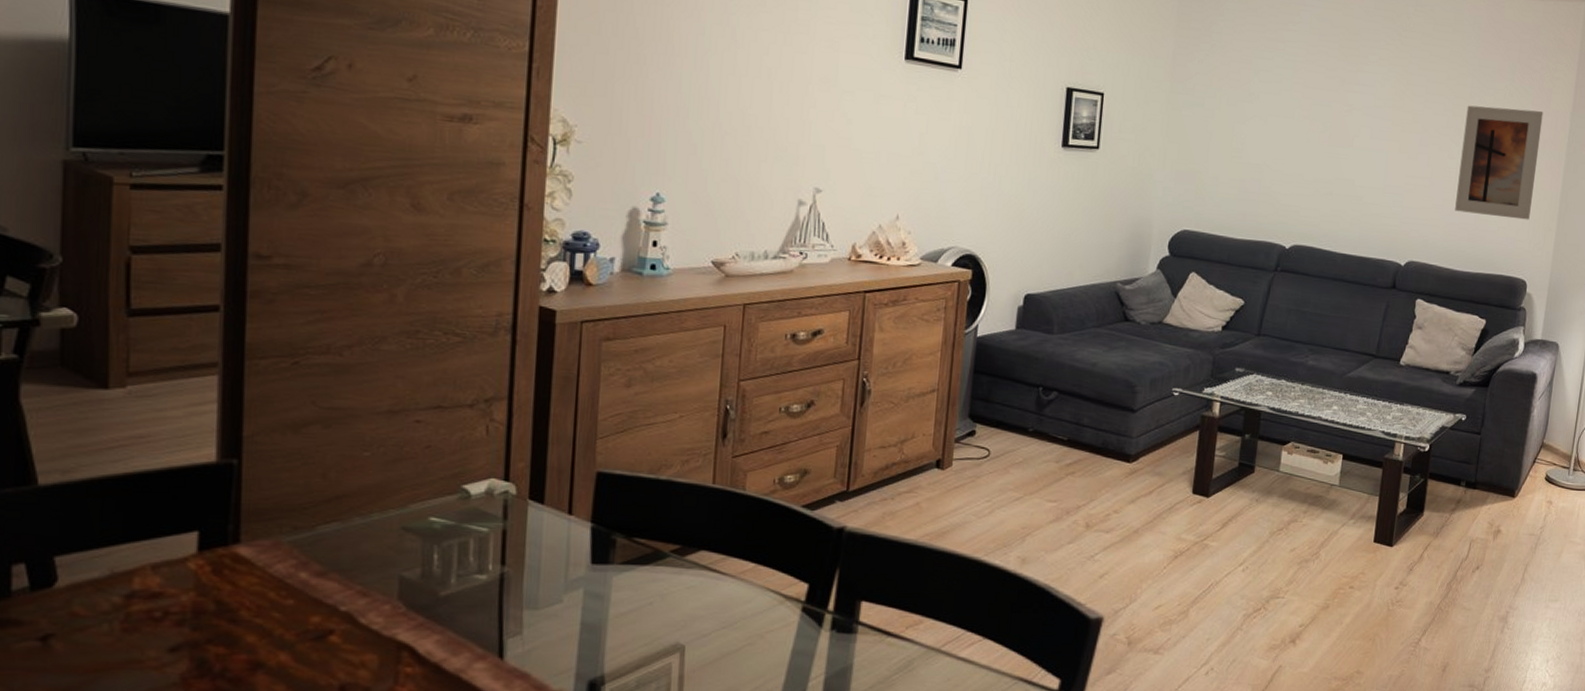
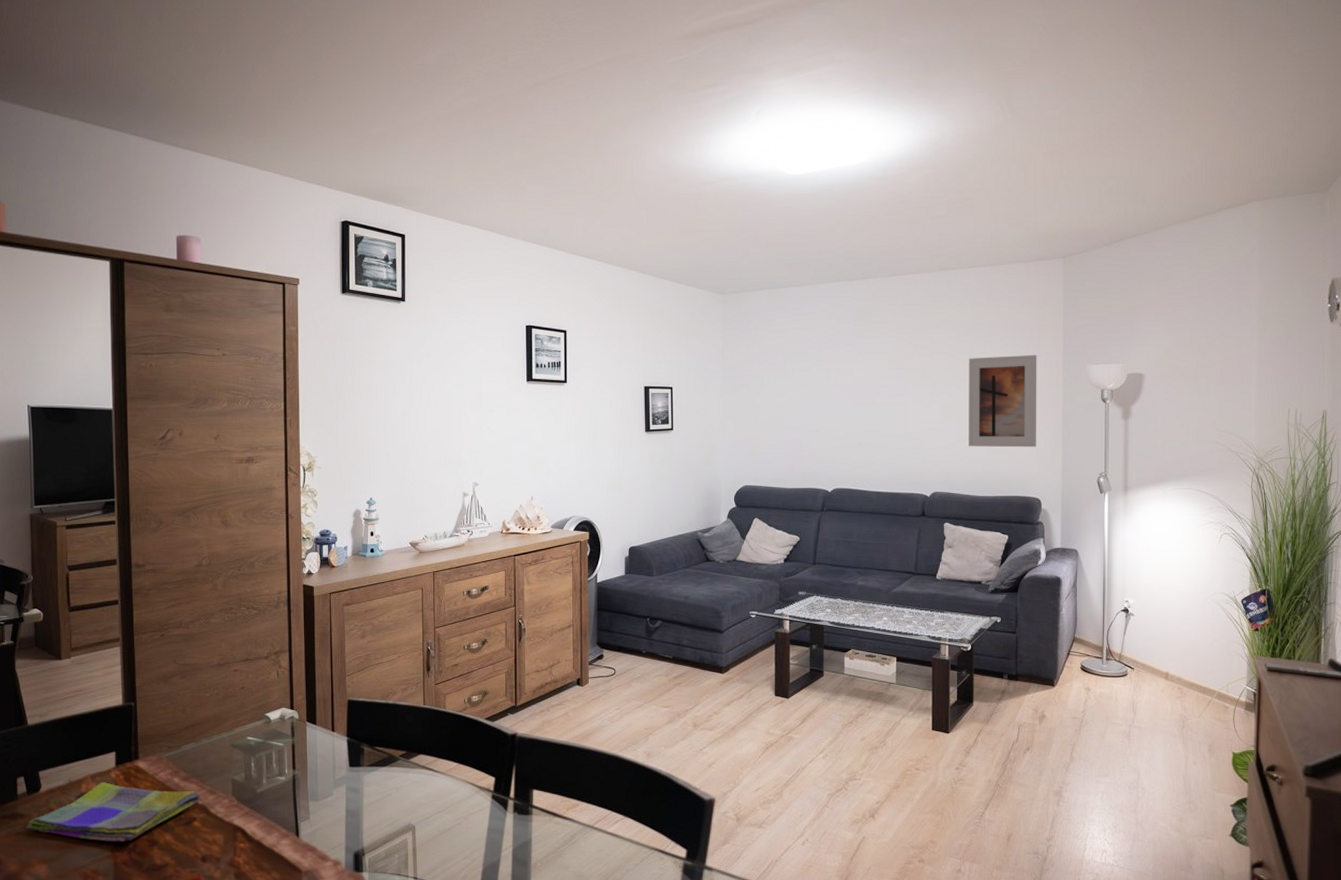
dish towel: none [24,575,344,663] -> present [26,782,201,842]

